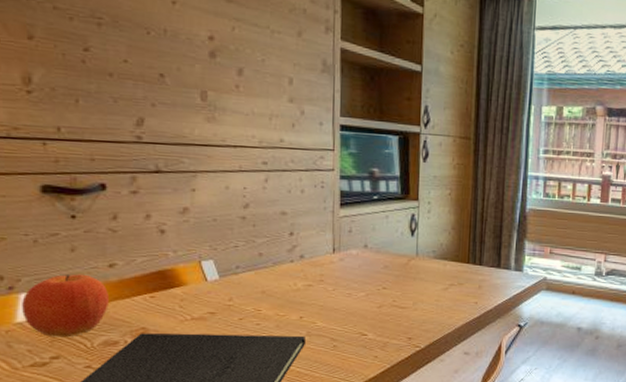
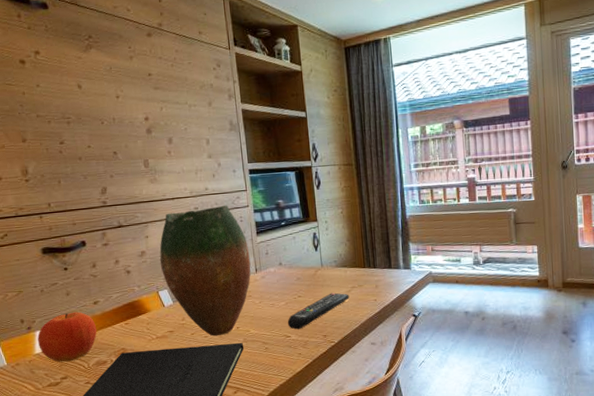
vase: none [207,163,328,325] -> present [159,205,251,336]
remote control: none [365,288,446,327] -> present [287,293,350,329]

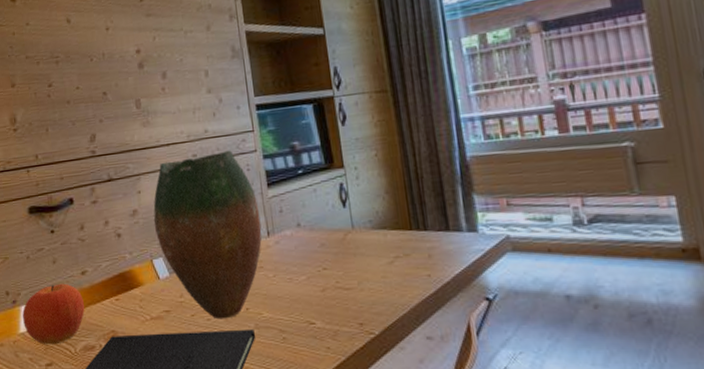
remote control: present [287,293,350,329] -> none [310,264,392,314]

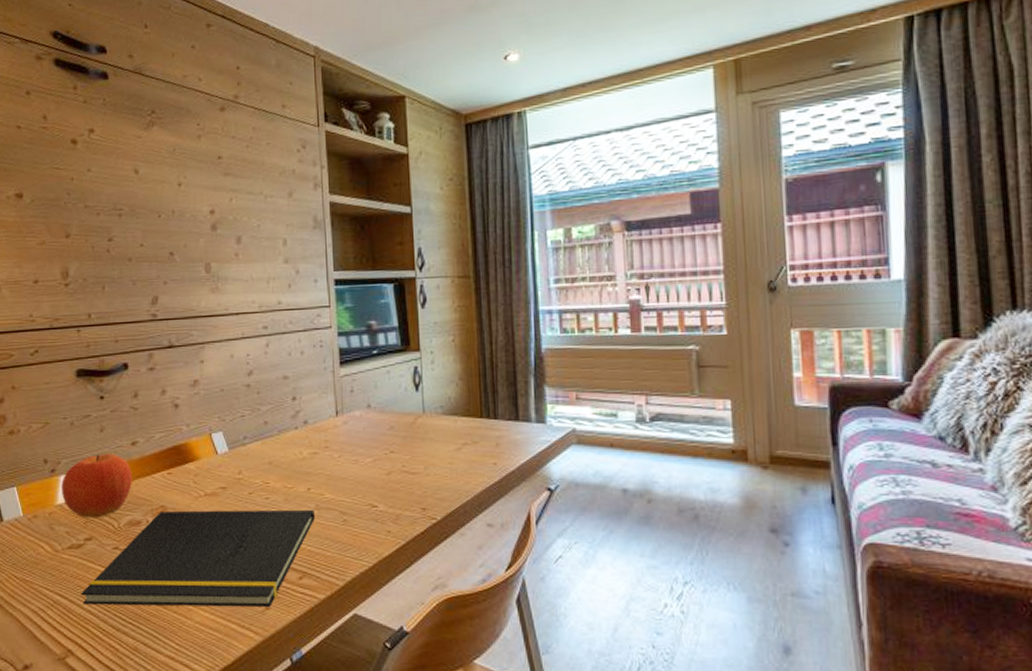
vase: present [153,150,262,320] -> none [215,324,330,499]

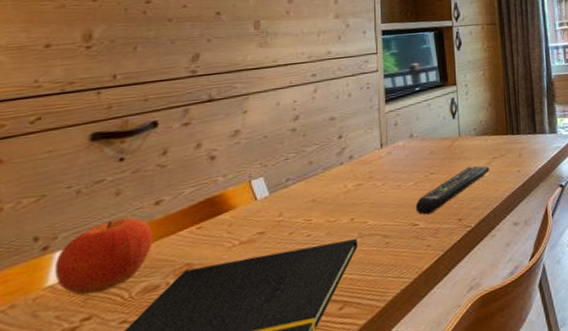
remote control: none [374,450,459,497] -> present [415,166,490,215]

